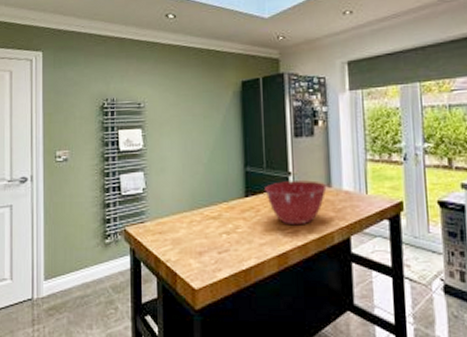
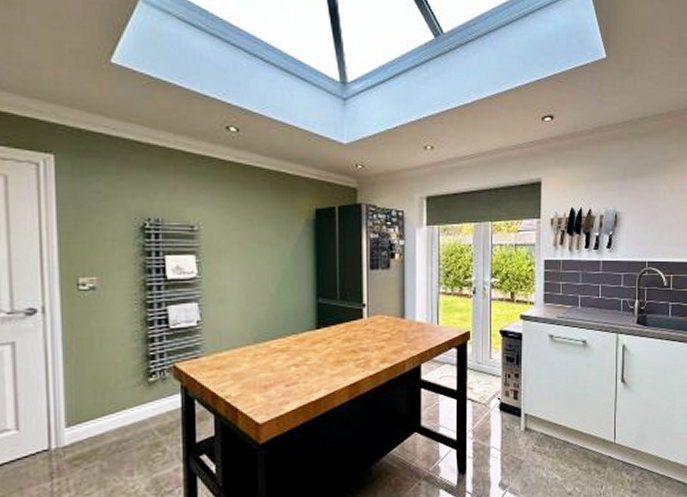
mixing bowl: present [265,180,327,226] -> none [338,312,400,356]

